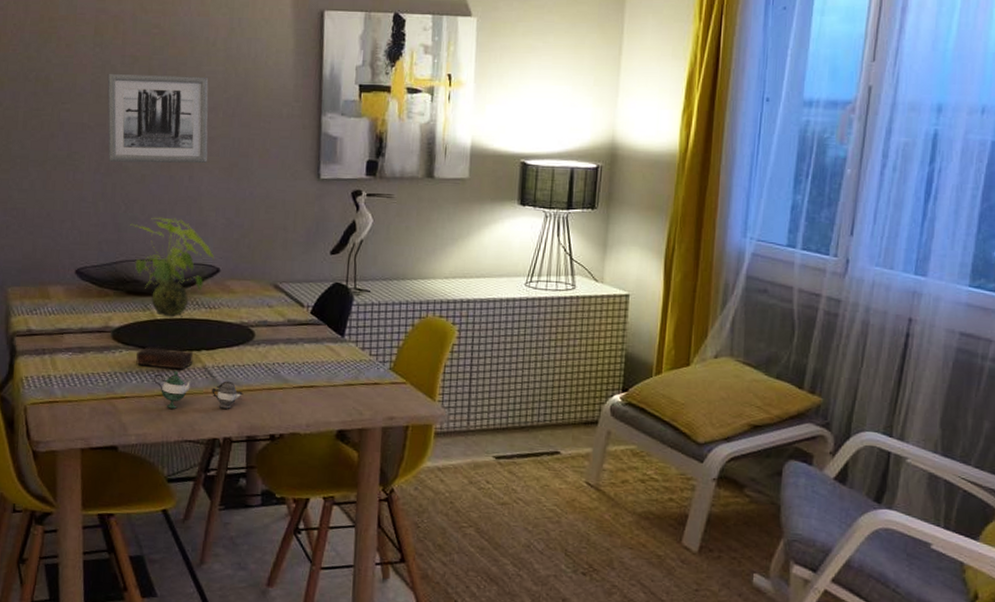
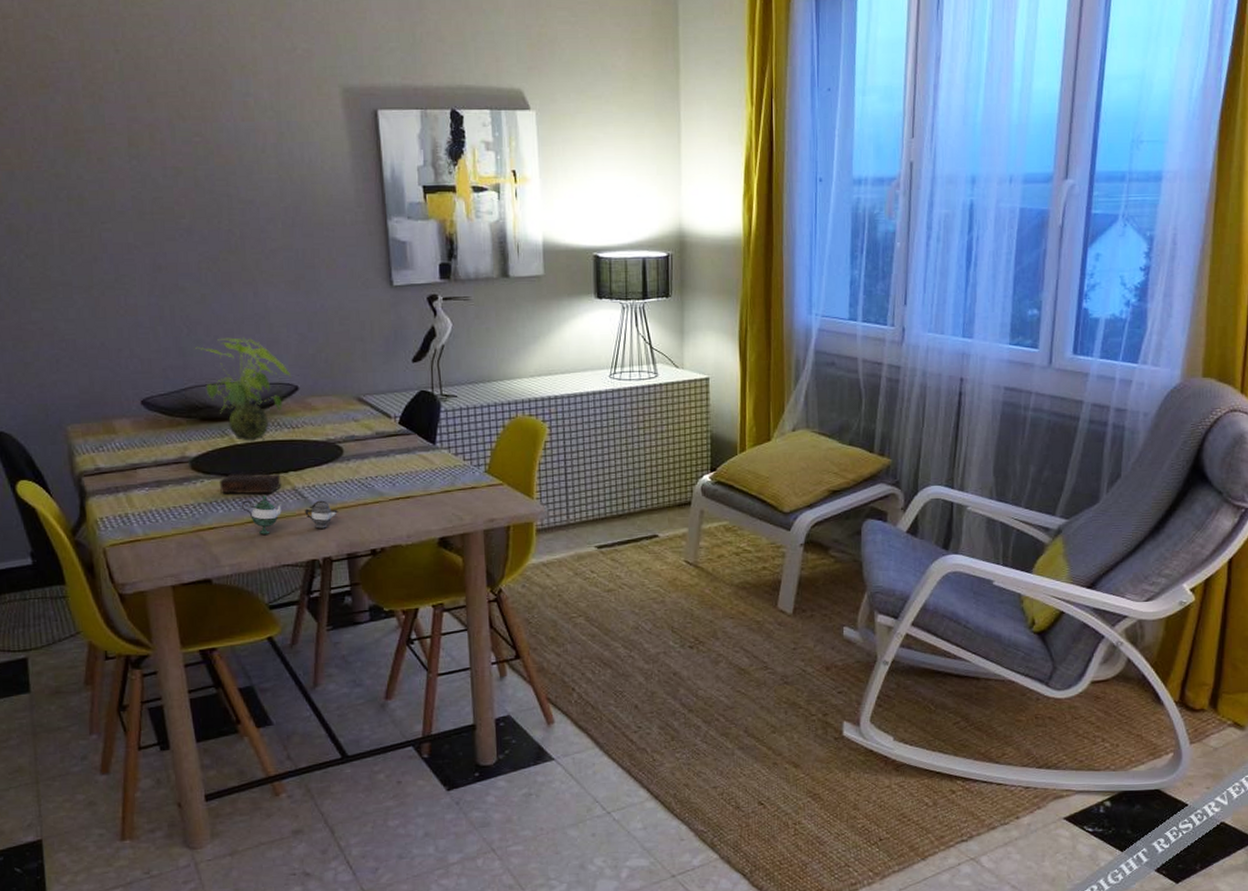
wall art: present [107,73,209,164] -> none [149,186,271,283]

